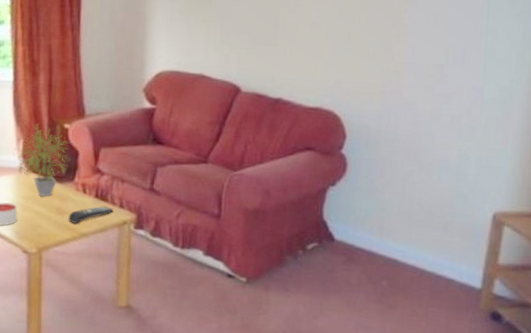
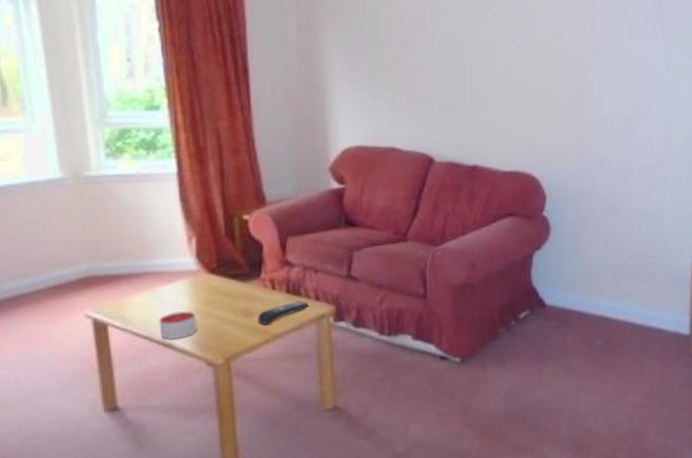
potted plant: present [14,123,70,197] -> none [186,217,254,300]

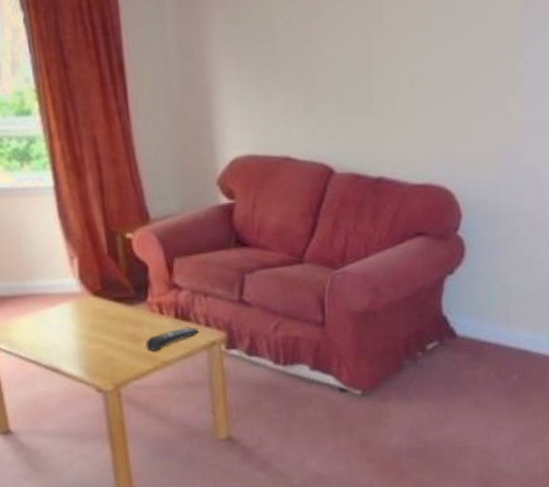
candle: present [159,311,197,339] -> none [45,335,85,364]

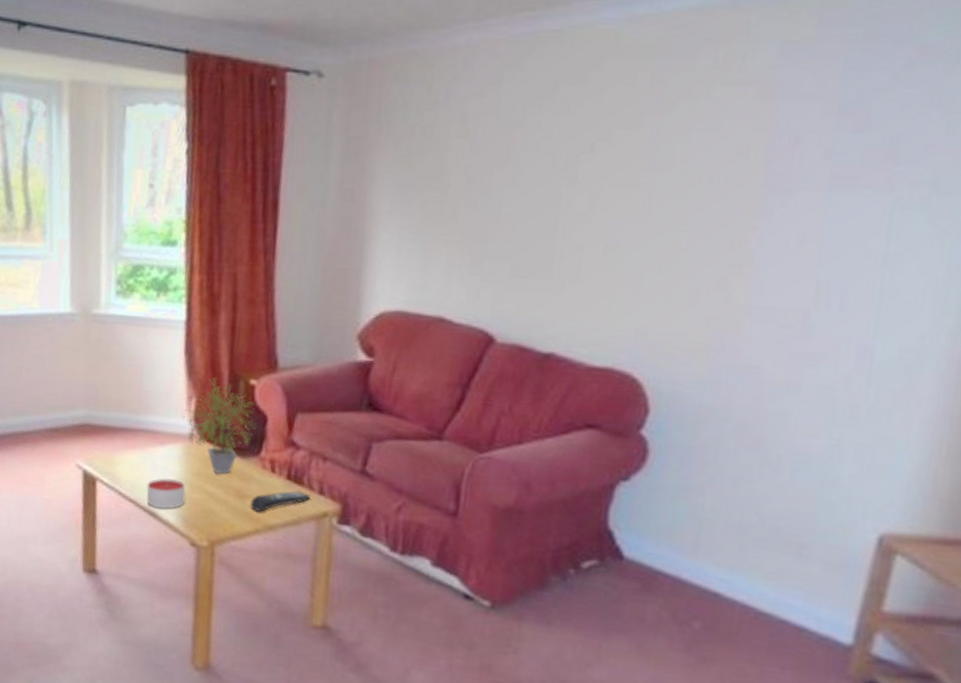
candle: none [45,335,85,364] -> present [146,478,185,509]
potted plant: none [68,236,139,325] -> present [183,377,256,475]

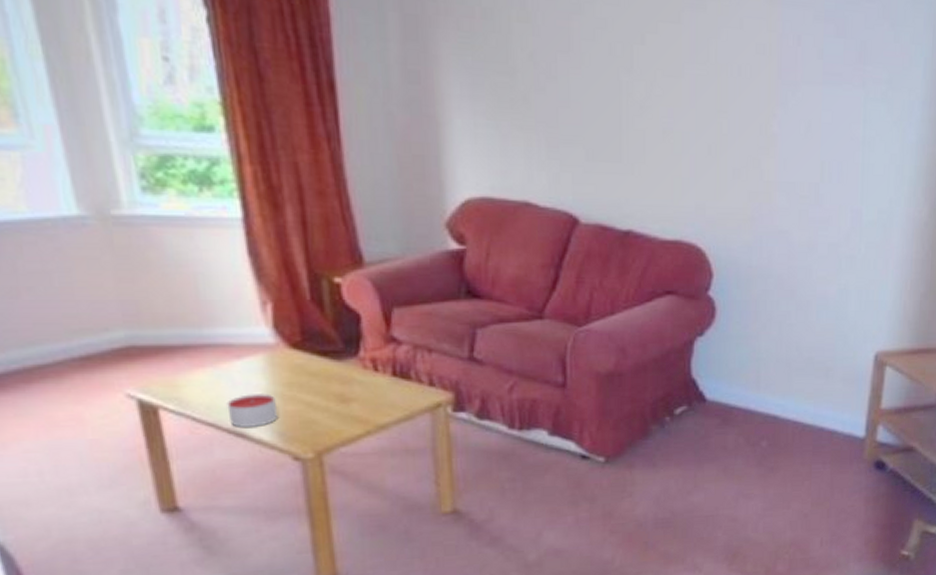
potted plant: present [183,377,256,475] -> none [259,278,349,382]
remote control: present [250,490,311,513] -> none [356,386,421,414]

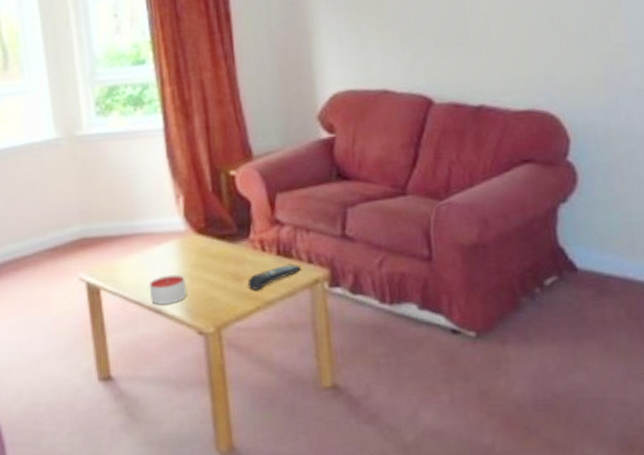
remote control: none [356,386,421,414] -> present [247,263,301,291]

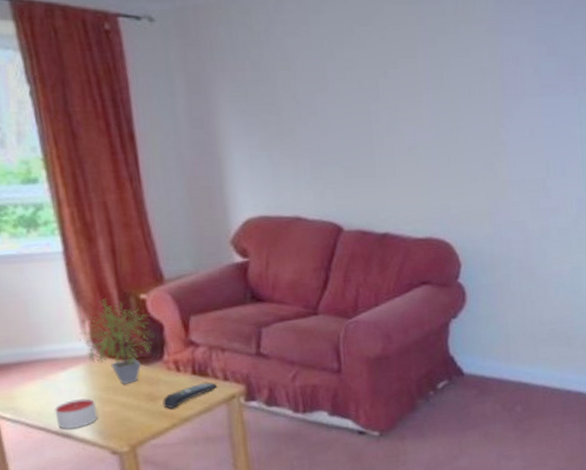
potted plant: none [173,174,242,263] -> present [79,298,154,385]

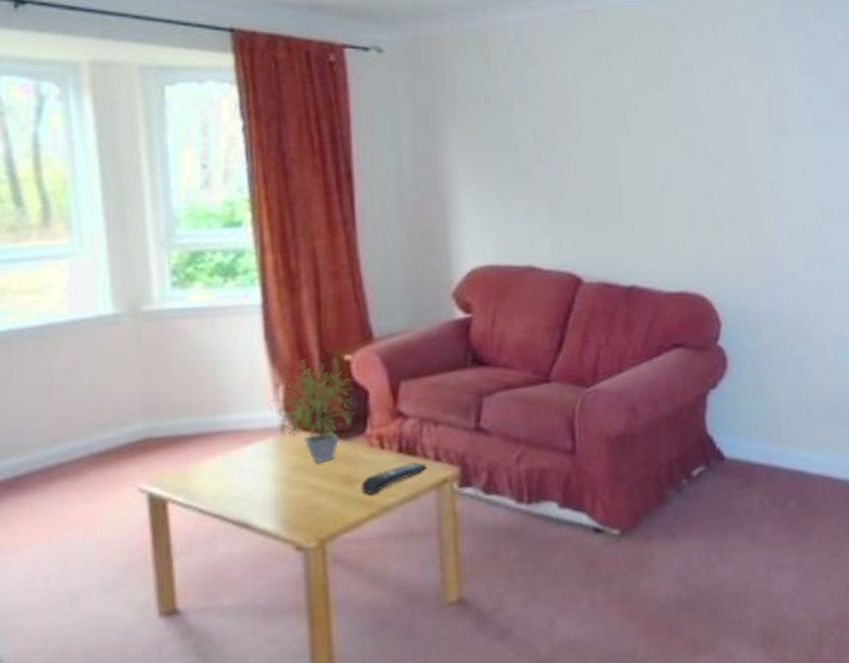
candle: present [54,398,98,429] -> none [234,479,284,518]

